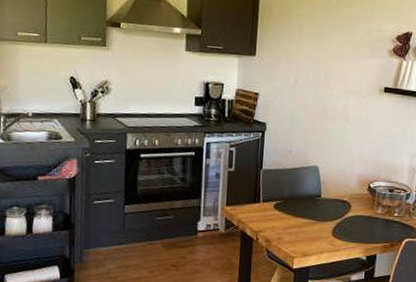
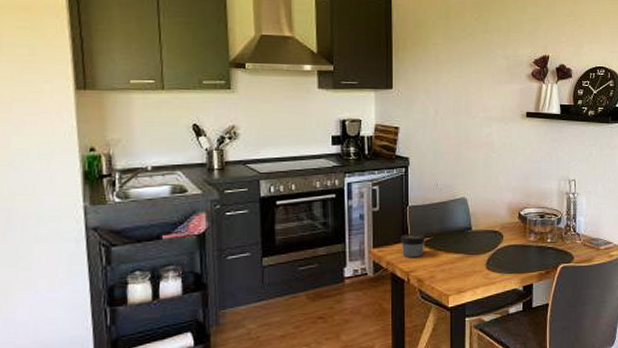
jar: none [252,195,276,219] -> present [401,233,425,258]

